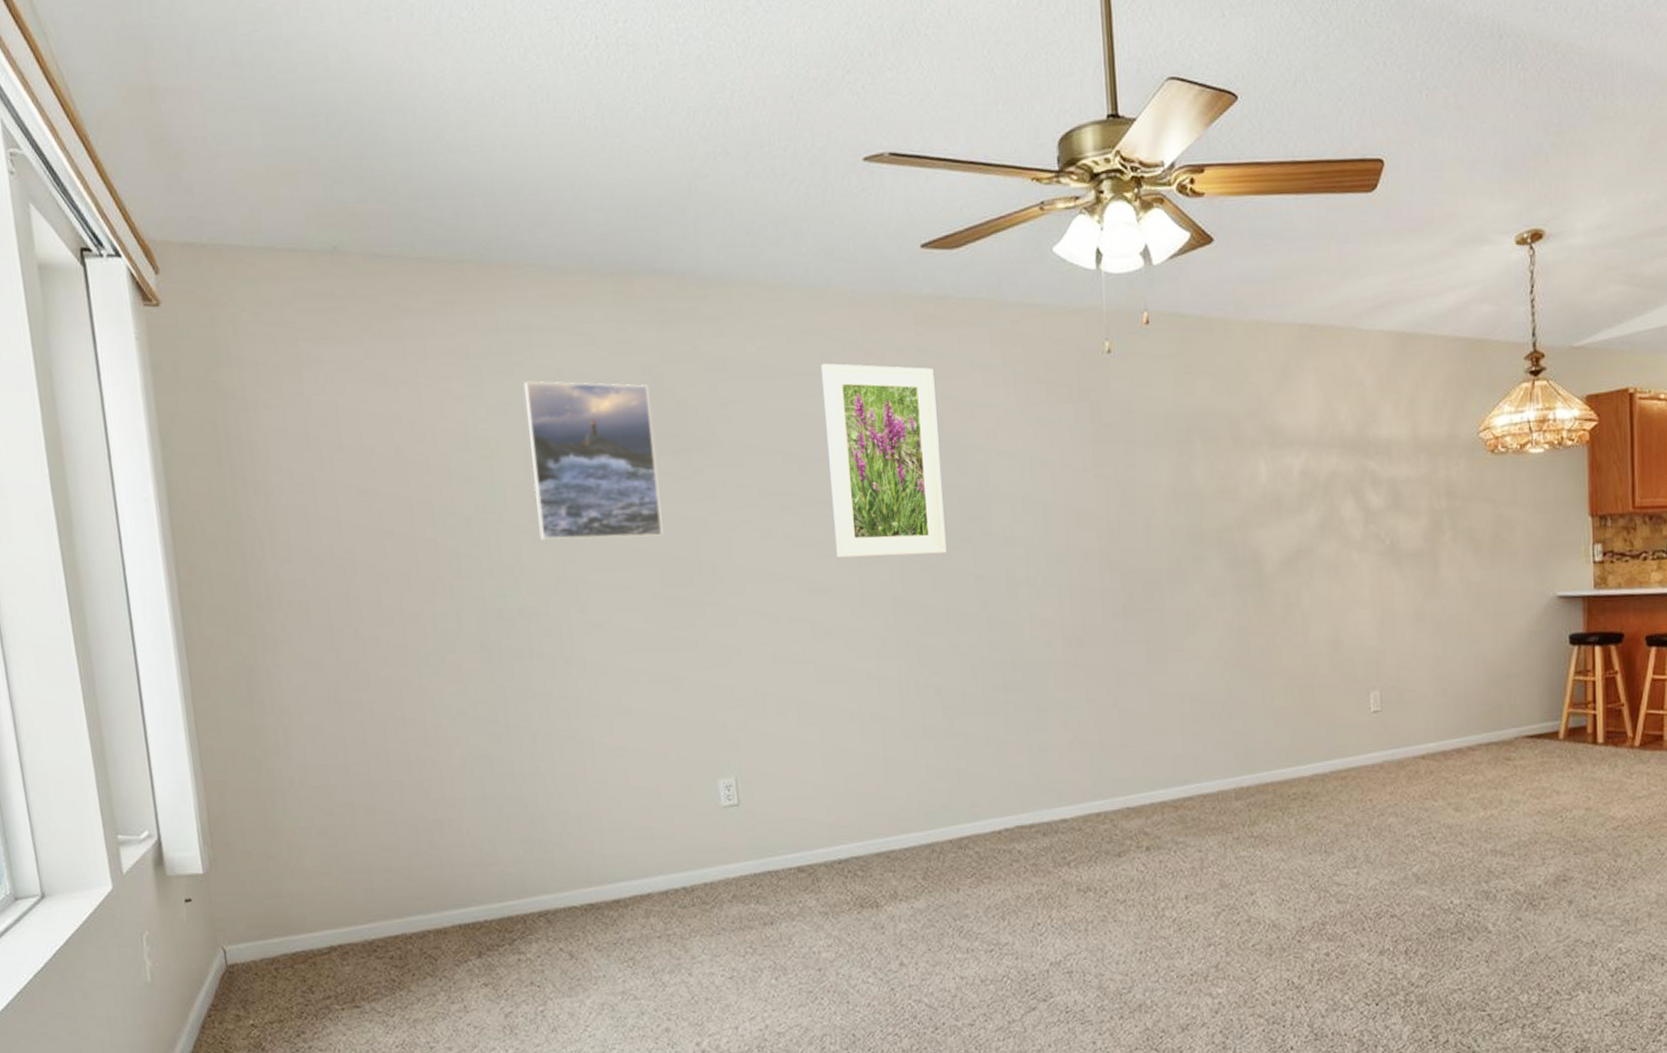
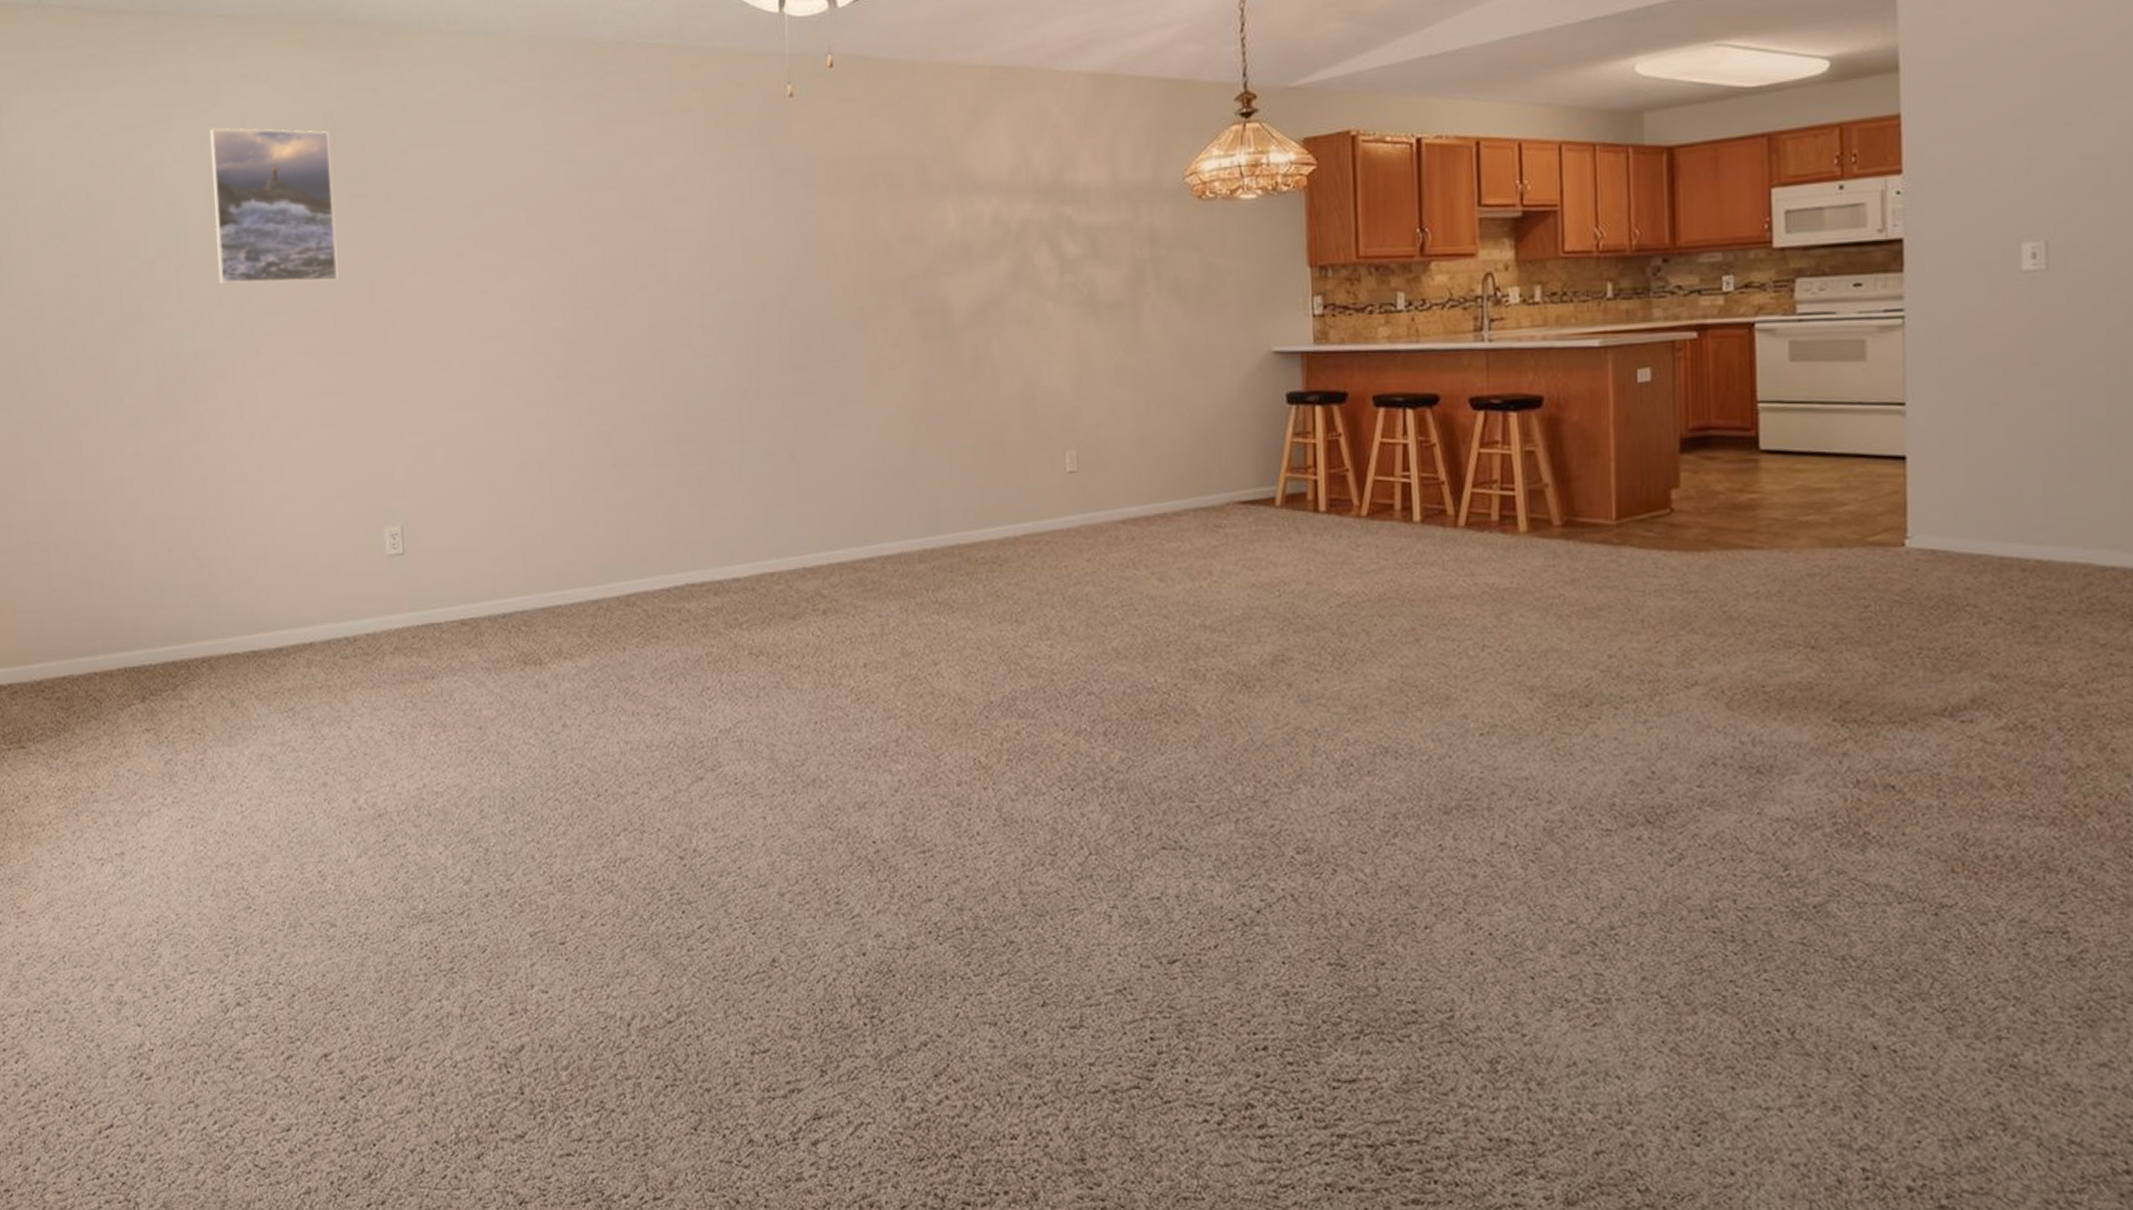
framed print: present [820,363,947,558] -> none [498,108,621,304]

